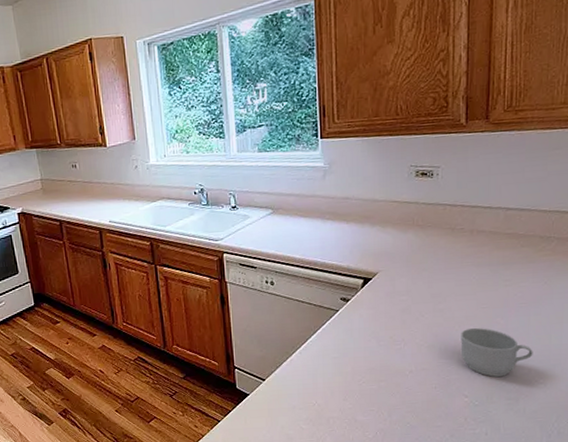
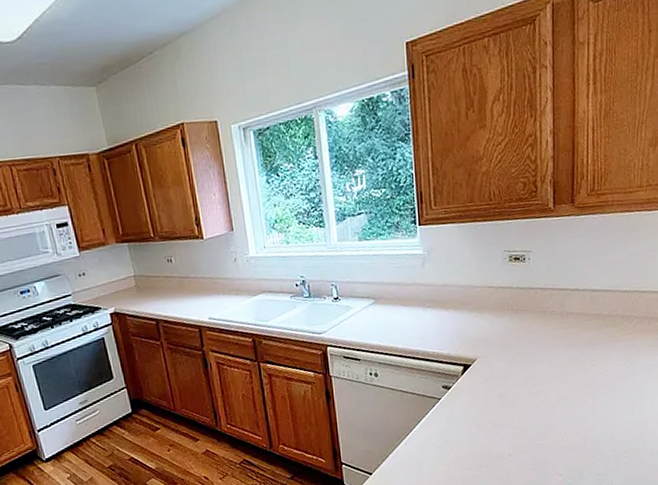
mug: present [460,327,533,377] -> none [554,407,619,455]

